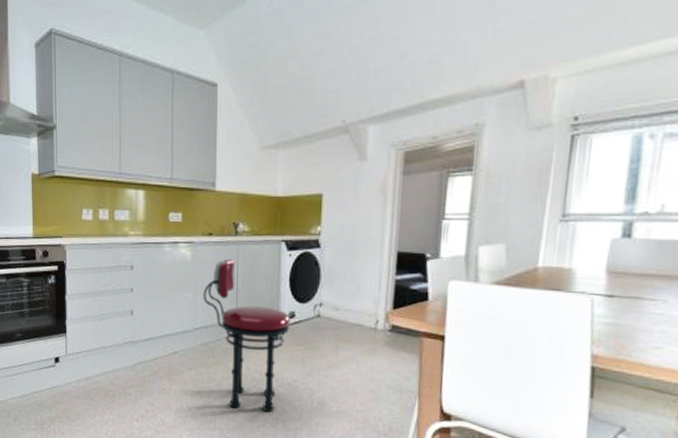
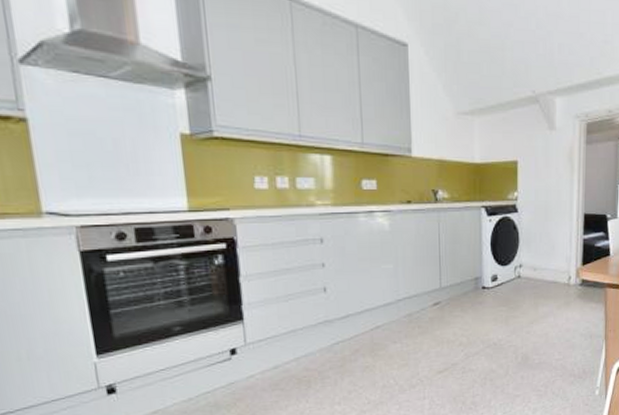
stool: present [203,259,291,413] -> none [404,227,494,375]

